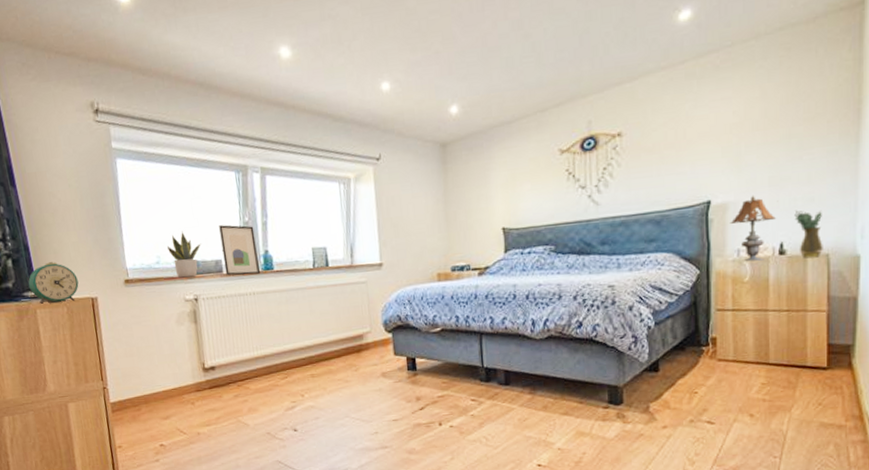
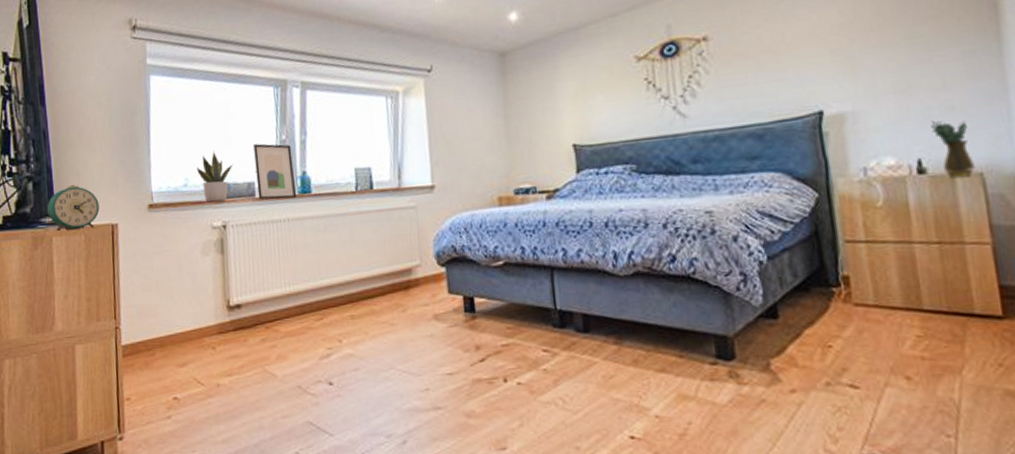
table lamp: present [730,195,776,262] -> none [850,103,908,183]

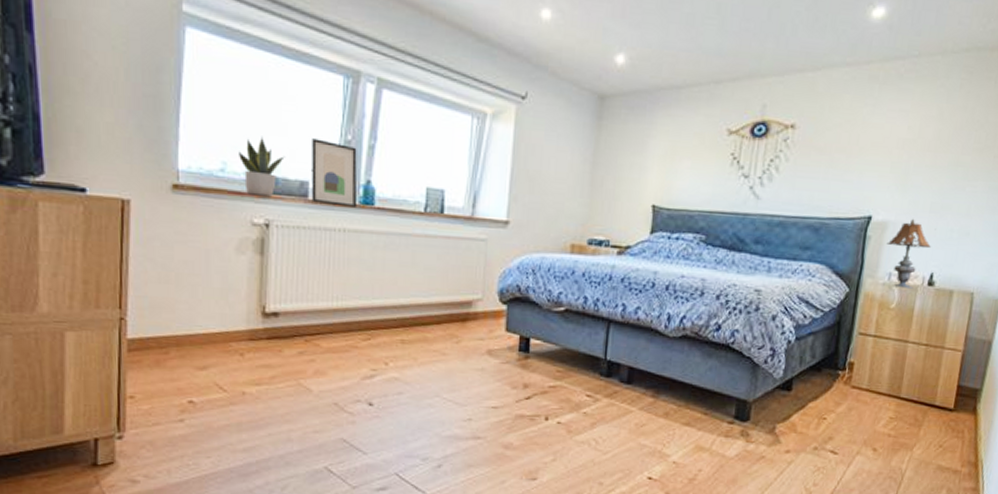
alarm clock: present [47,185,100,231] -> none [32,142,106,200]
table lamp: none [850,103,908,183] -> present [886,218,931,289]
vase: present [931,120,975,179] -> none [946,242,975,295]

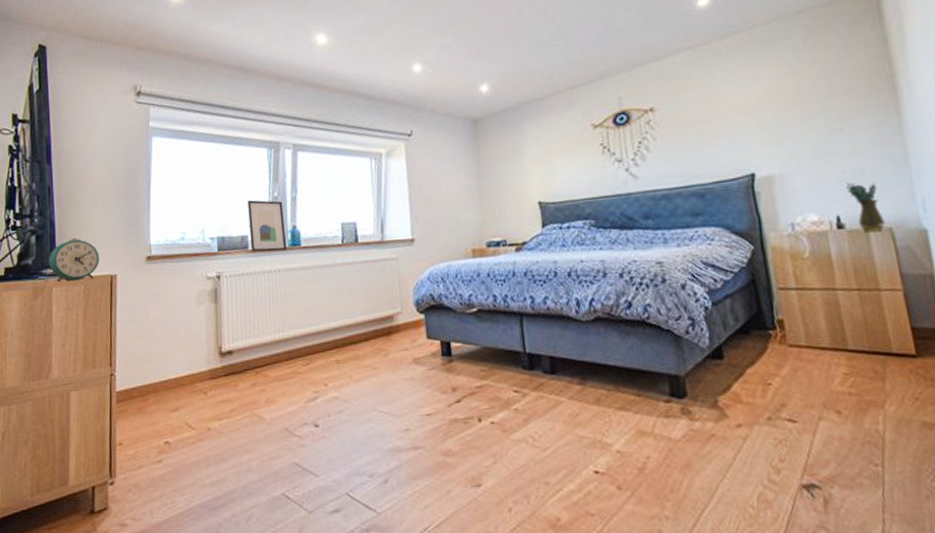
alarm clock: none [32,142,106,200] -> present [49,238,100,282]
potted plant: present [239,136,285,198] -> none [194,206,228,256]
table lamp: present [886,218,931,289] -> none [778,167,827,237]
vase: none [946,242,975,295] -> present [846,182,885,233]

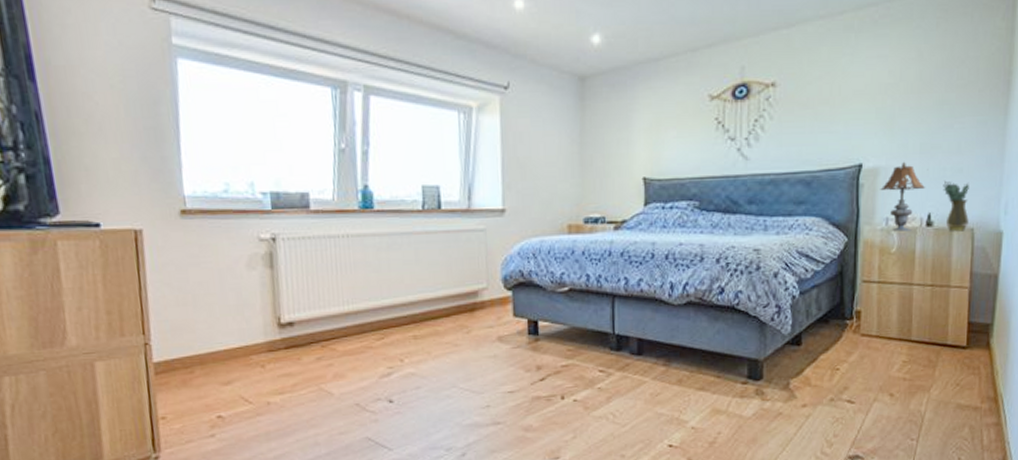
alarm clock: present [49,238,100,282] -> none [47,181,118,234]
picture frame: present [248,200,288,252] -> none [307,151,358,213]
table lamp: none [778,167,827,237] -> present [880,161,925,232]

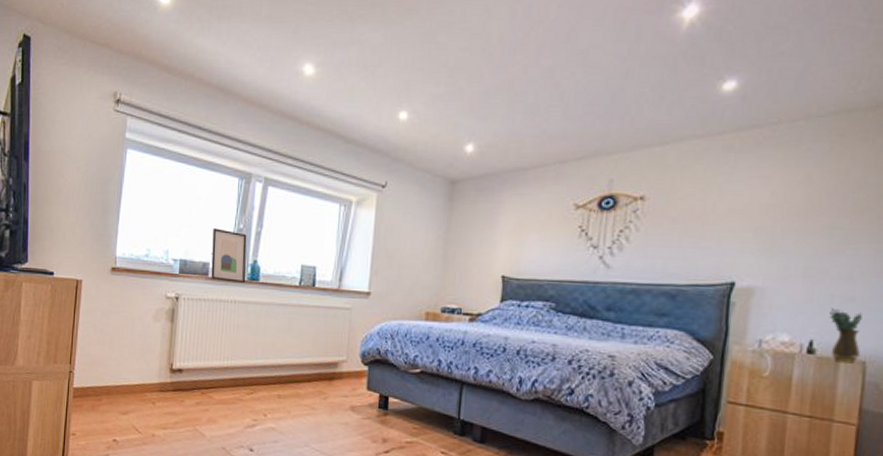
picture frame: none [307,151,358,213] -> present [211,228,247,283]
table lamp: present [880,161,925,232] -> none [754,283,808,356]

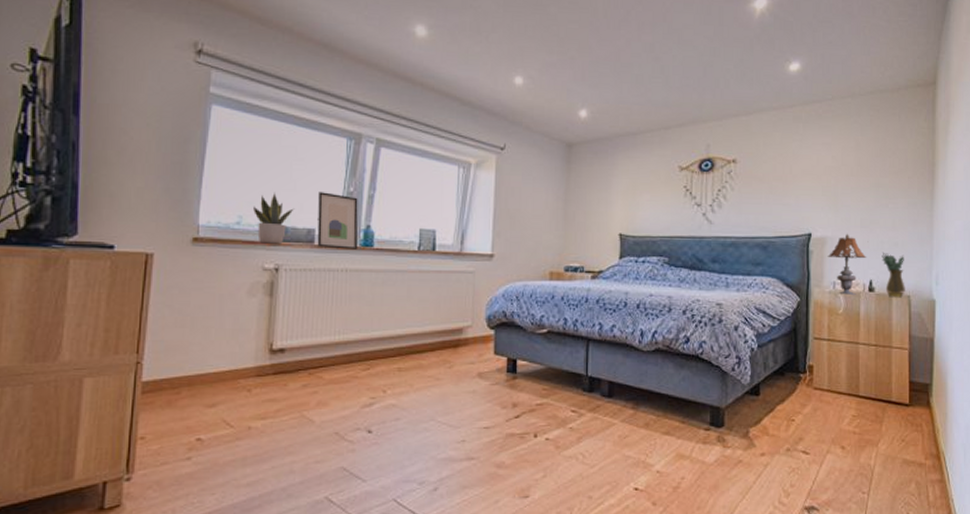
potted plant: none [159,228,192,276] -> present [254,192,294,245]
table lamp: none [754,283,808,356] -> present [827,233,866,295]

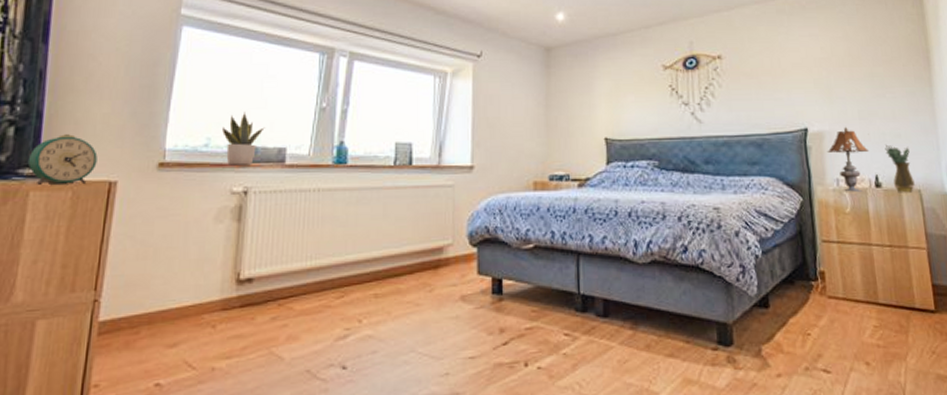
alarm clock: none [67,206,133,255] -> present [28,134,98,185]
picture frame: present [316,192,359,249] -> none [288,109,332,168]

